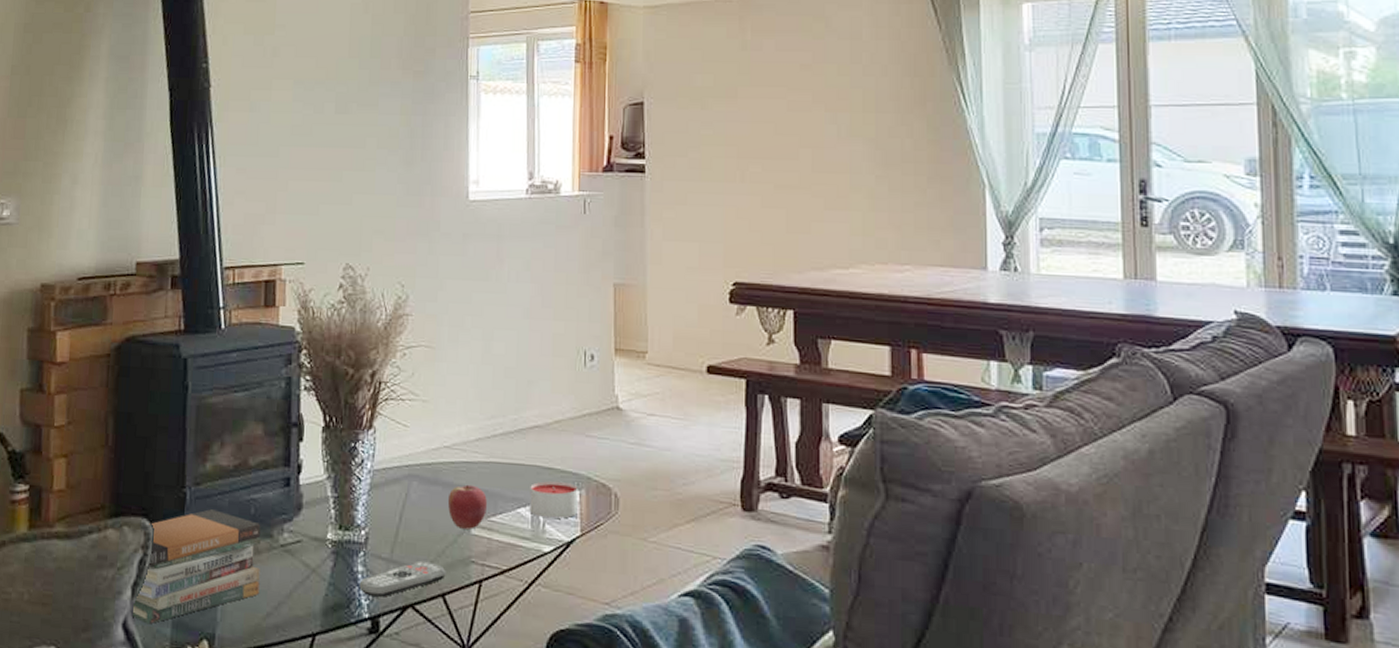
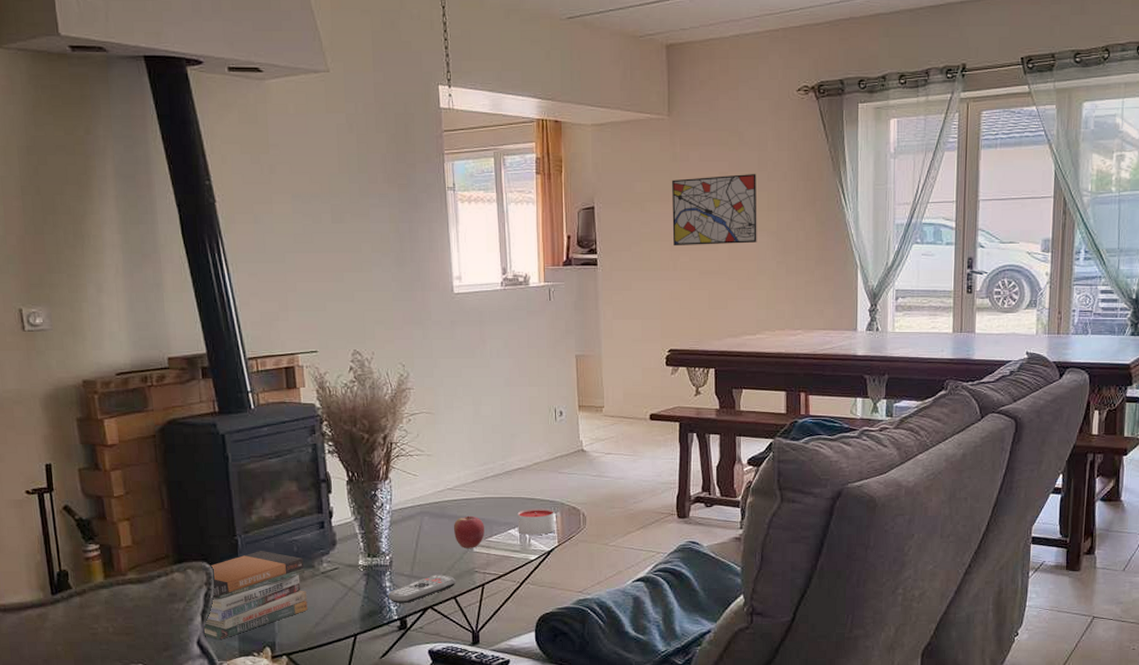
wall art: none [740,66,850,153] -> present [672,173,757,247]

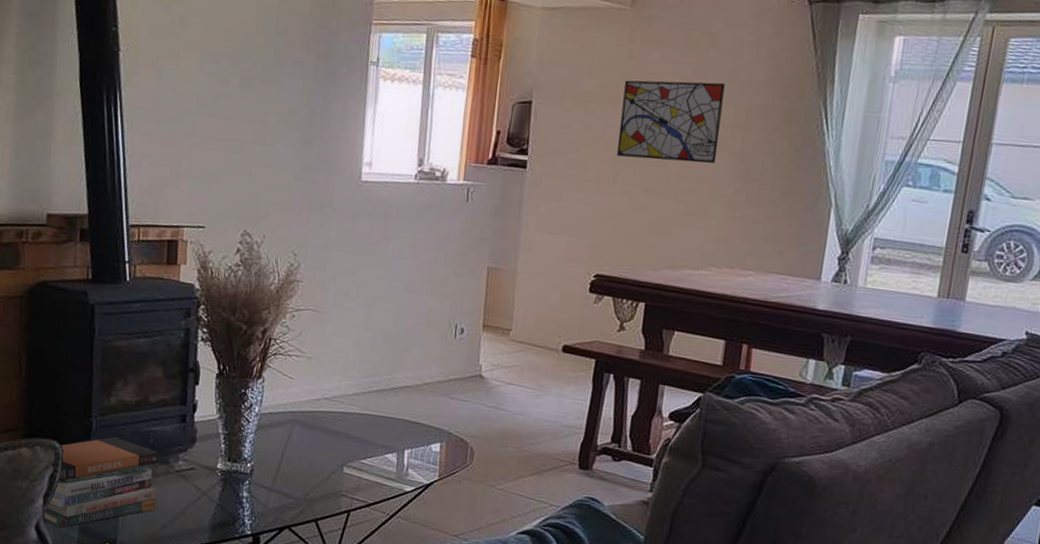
remote control: present [388,574,456,603] -> none [243,491,320,519]
apple: present [453,515,484,548] -> none [324,431,359,469]
candle: present [517,509,555,535] -> none [396,433,440,465]

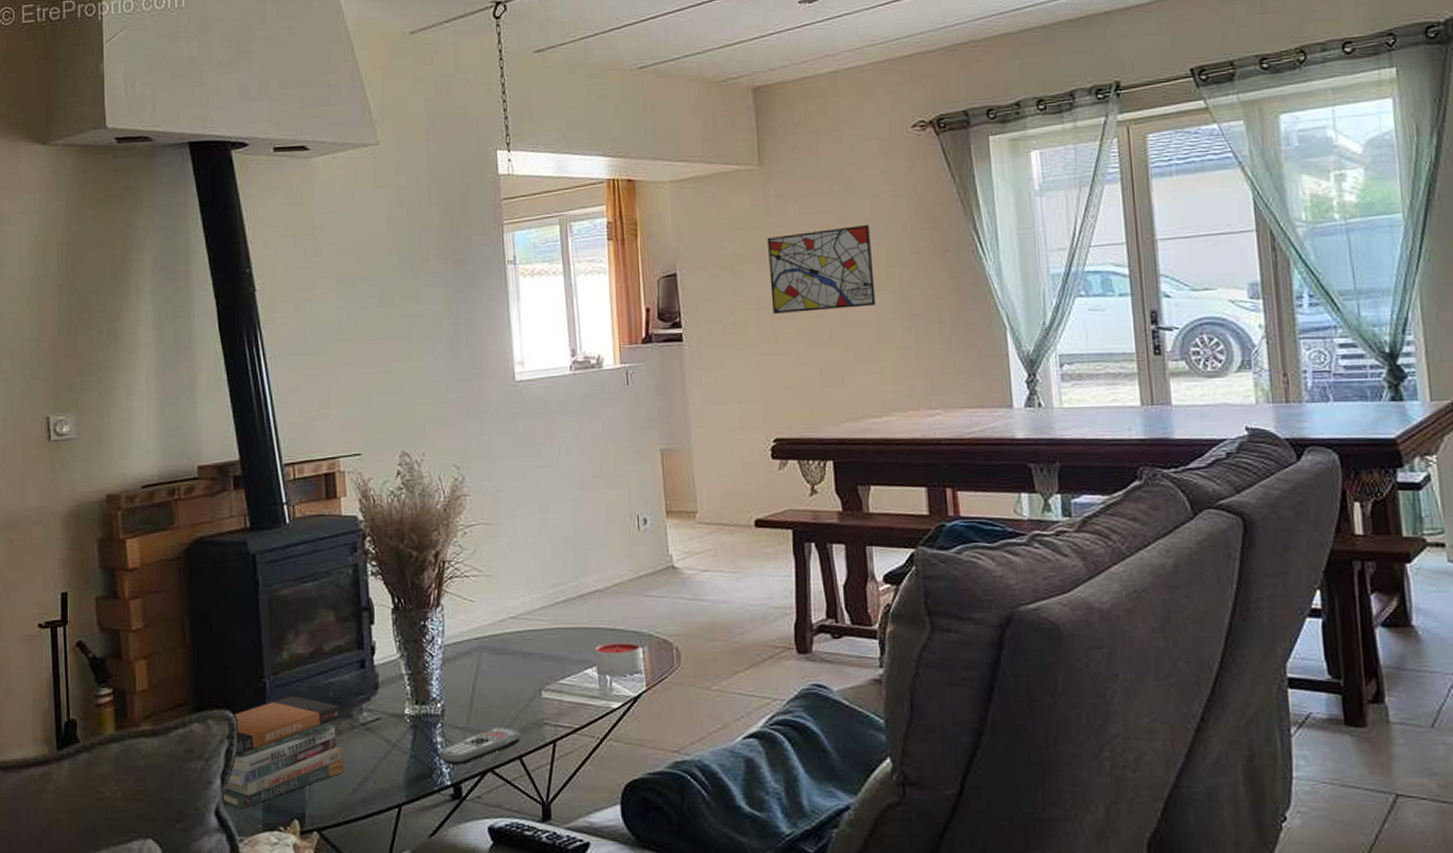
remote control: none [243,491,320,519] -> present [439,727,521,764]
candle: none [396,433,440,465] -> present [595,642,642,676]

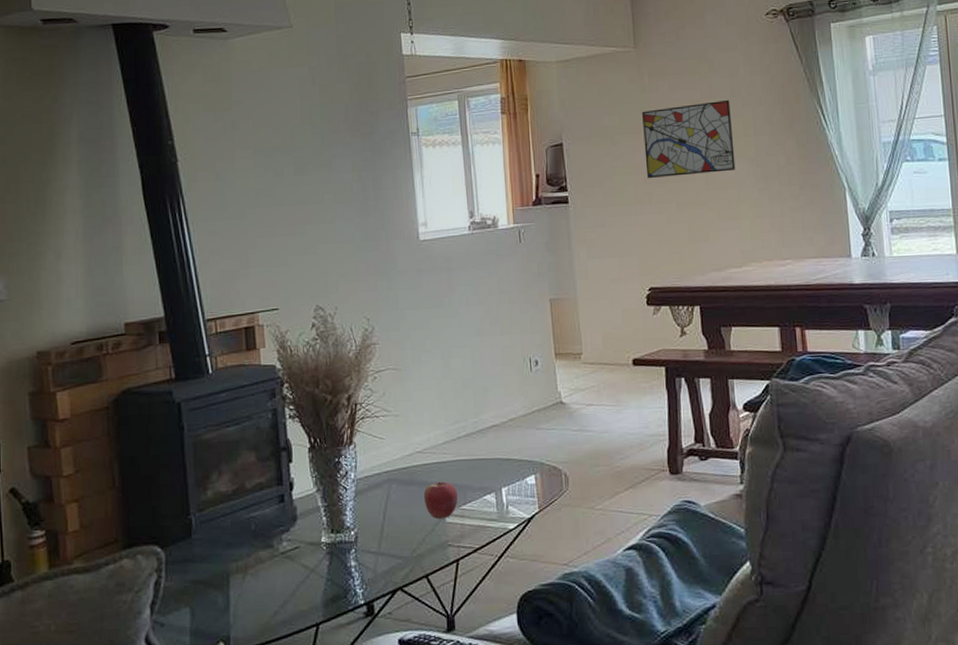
book stack: present [223,696,344,810] -> none [152,530,266,636]
remote control: present [439,727,521,764] -> none [353,550,428,585]
apple: none [517,651,555,693] -> present [423,481,458,519]
candle: present [595,642,642,676] -> none [493,469,535,501]

